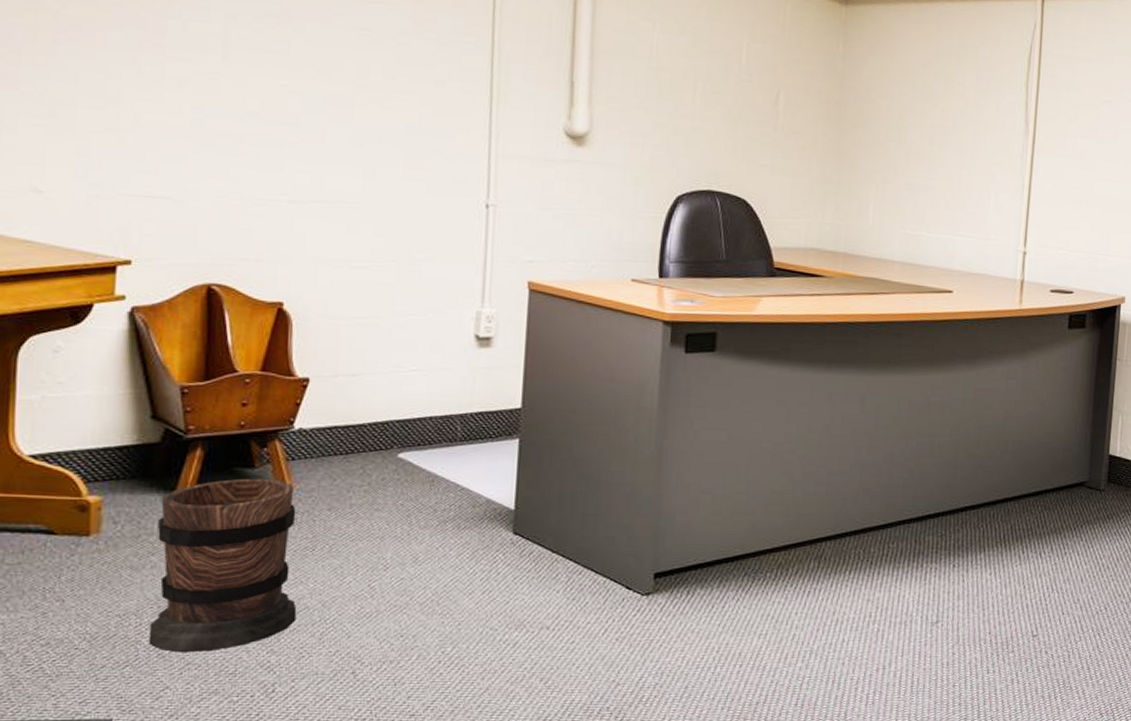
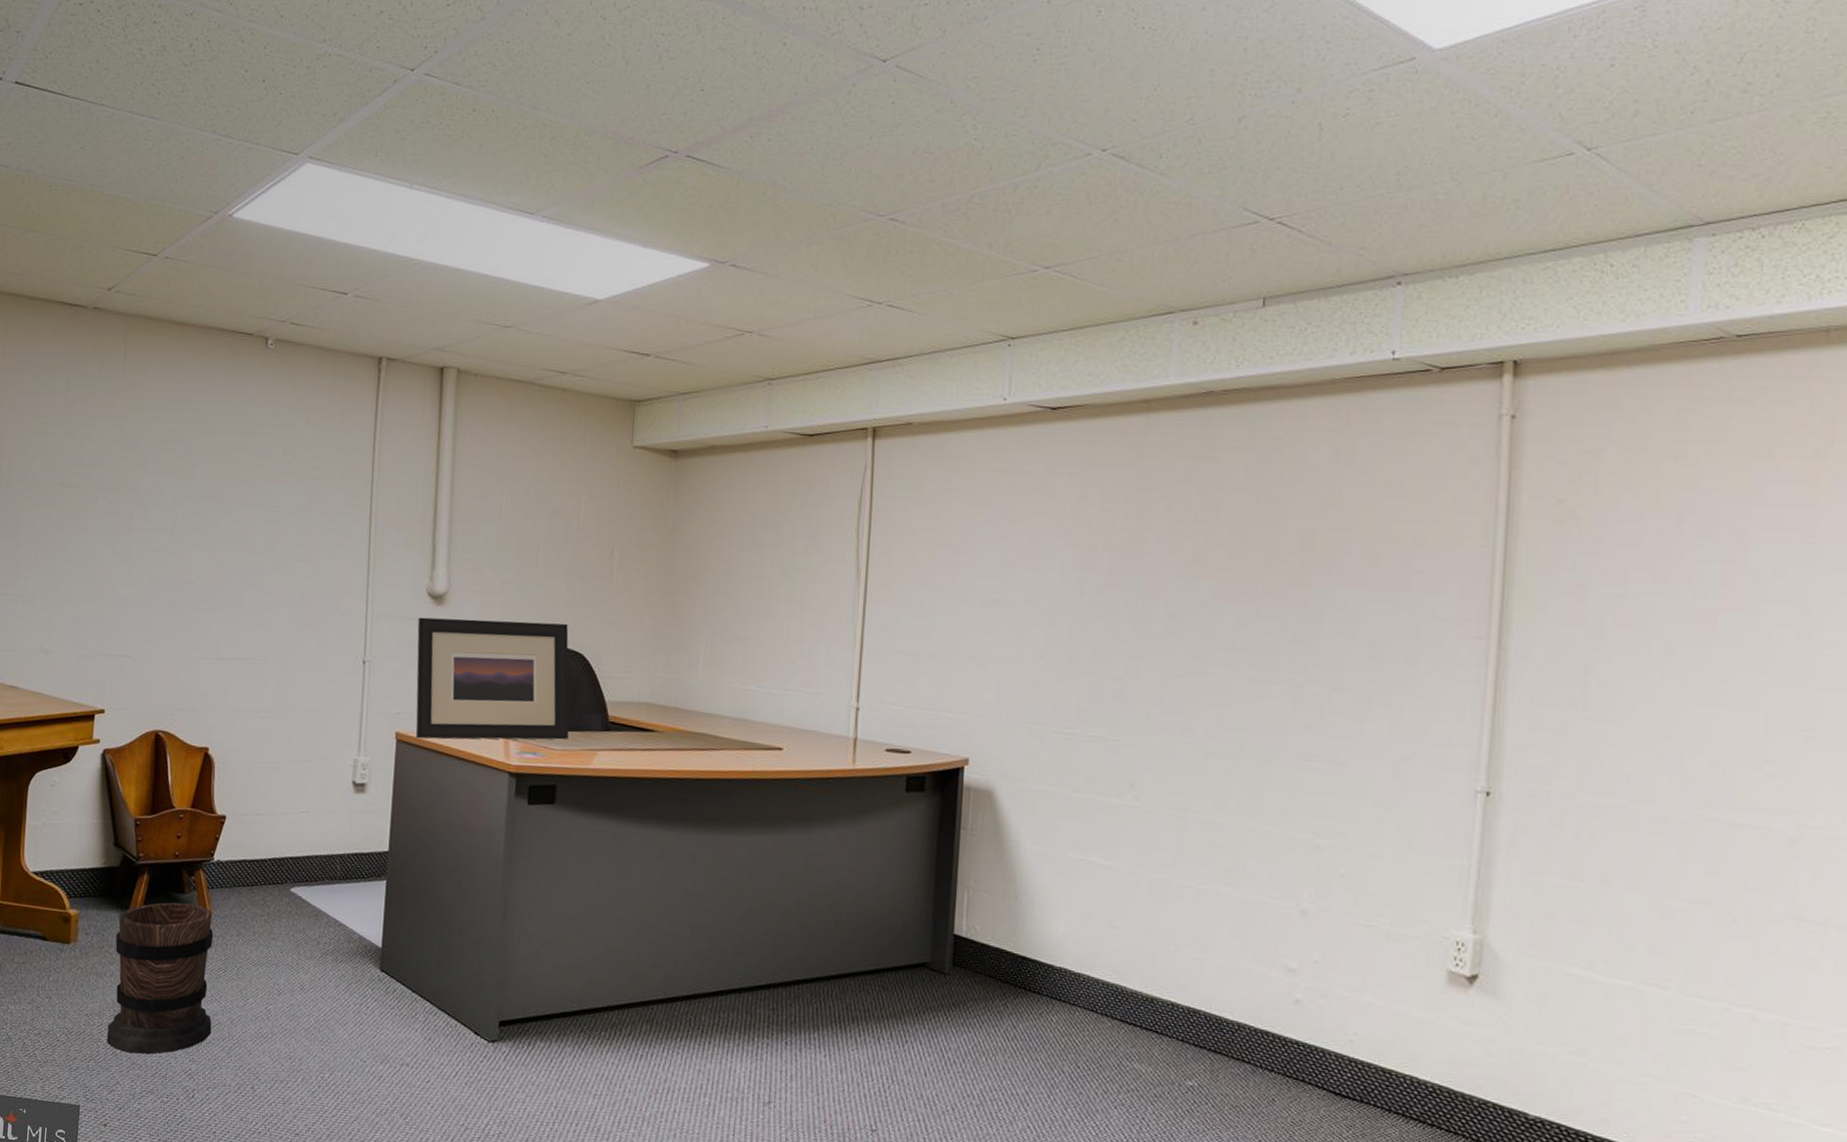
picture frame: none [552,158,731,288] -> present [415,617,569,740]

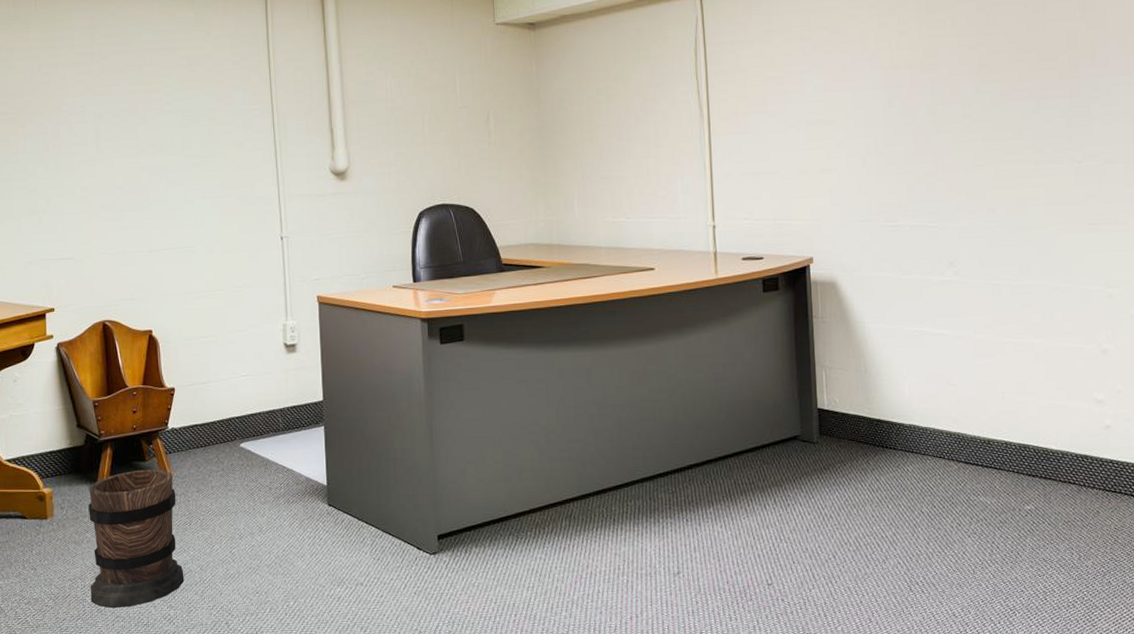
picture frame: present [415,617,569,740] -> none [325,183,469,299]

